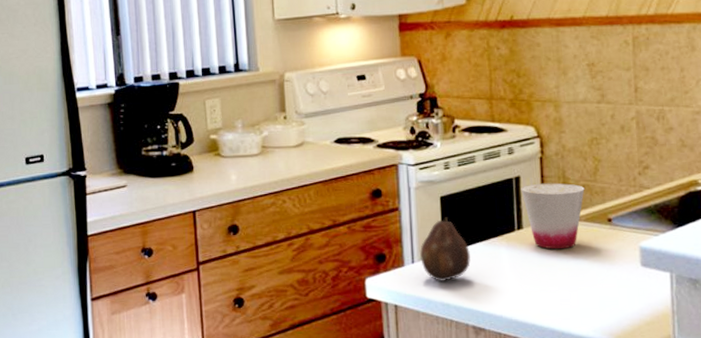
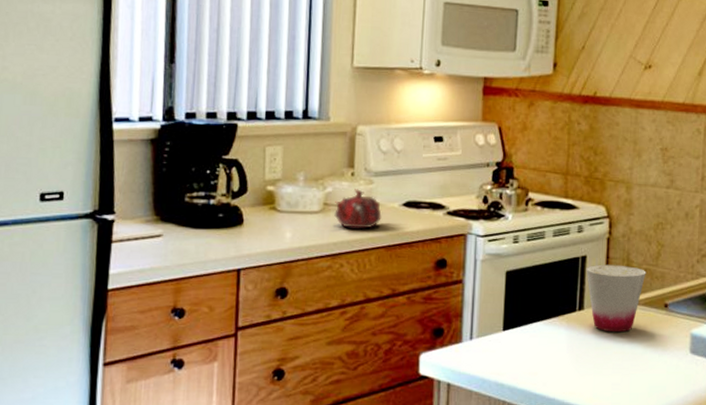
teapot: none [272,131,316,167] -> present [334,189,382,229]
fruit: present [420,217,471,282] -> none [479,293,530,361]

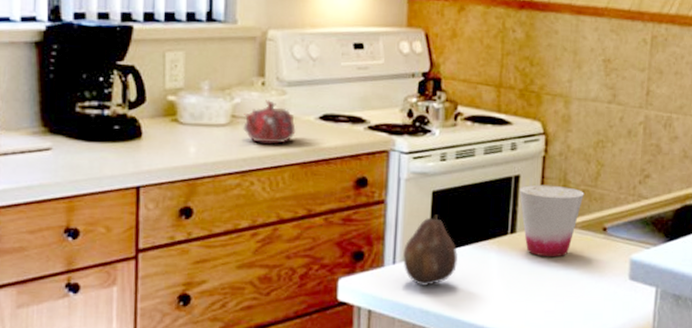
fruit: none [479,293,530,361] -> present [403,214,458,287]

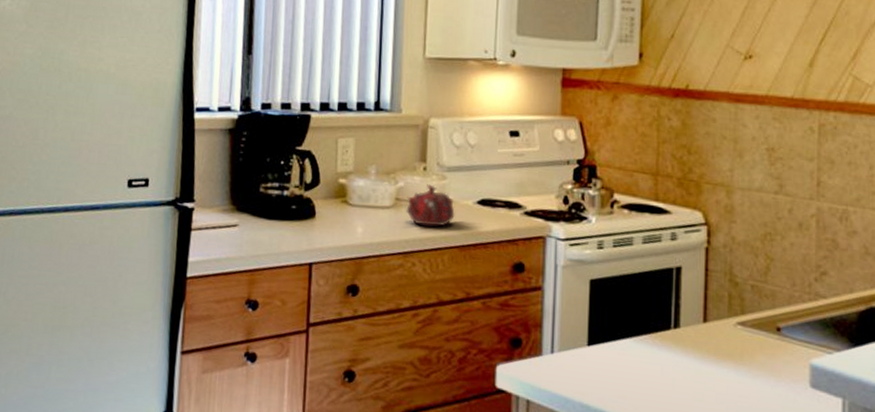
fruit: present [403,214,458,287] -> none [561,304,618,380]
cup: present [519,184,584,257] -> none [681,277,753,357]

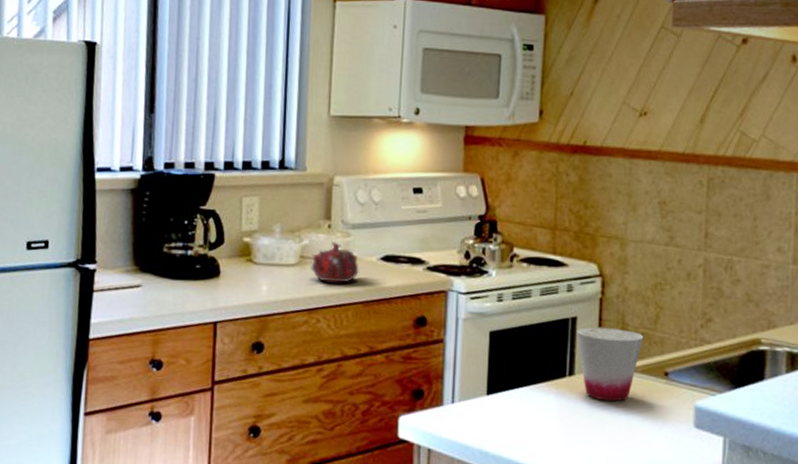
cup: none [681,277,753,357] -> present [576,326,644,402]

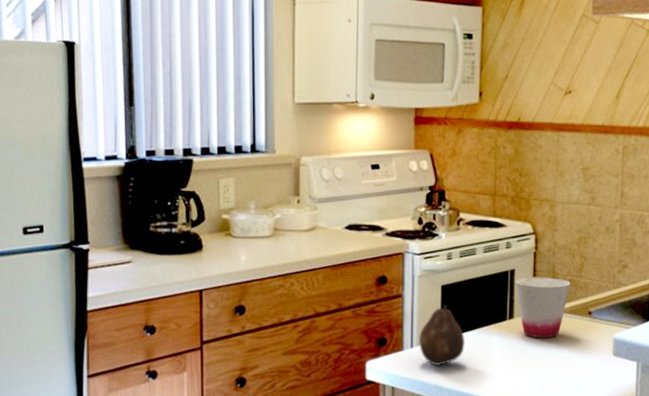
teapot: present [311,241,359,283] -> none [284,215,326,250]
fruit: none [461,355,516,427] -> present [419,305,465,366]

